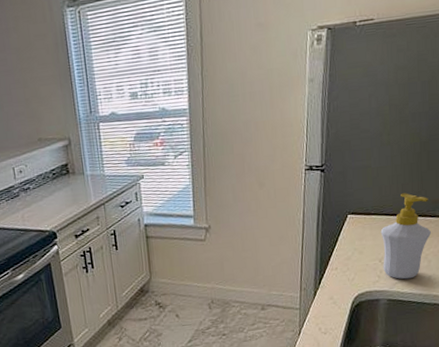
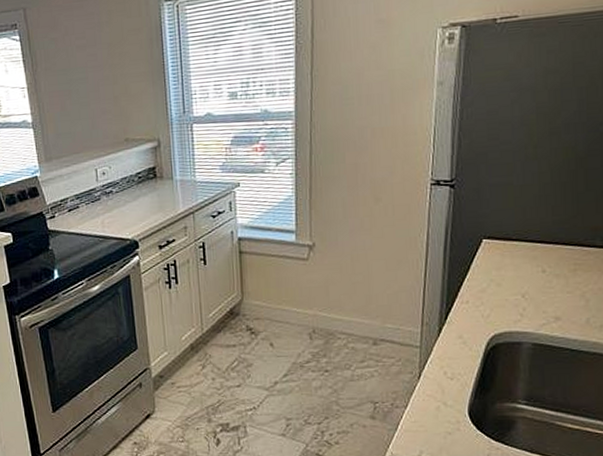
soap bottle: present [380,193,431,279] -> none [524,216,589,321]

